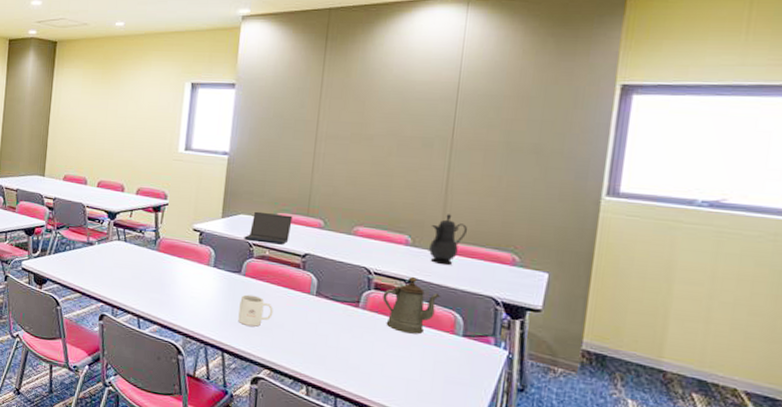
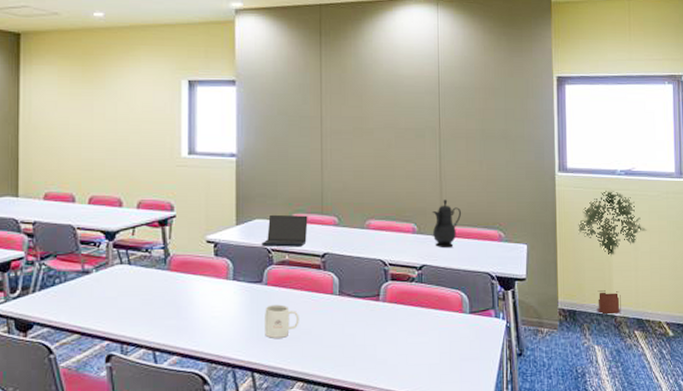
coffee pot: present [382,276,440,335] -> none [399,262,447,319]
potted tree: none [624,224,733,370] -> present [578,191,647,315]

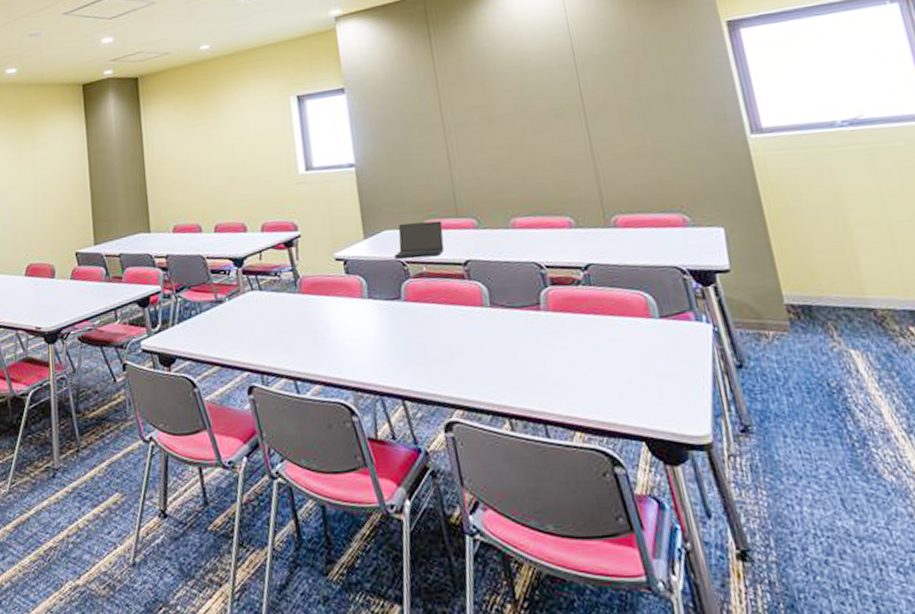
mug: present [265,304,299,338] -> none [407,322,449,361]
coffeepot: present [432,199,462,247] -> none [589,184,629,242]
potted tree: present [578,191,647,315] -> none [792,147,899,308]

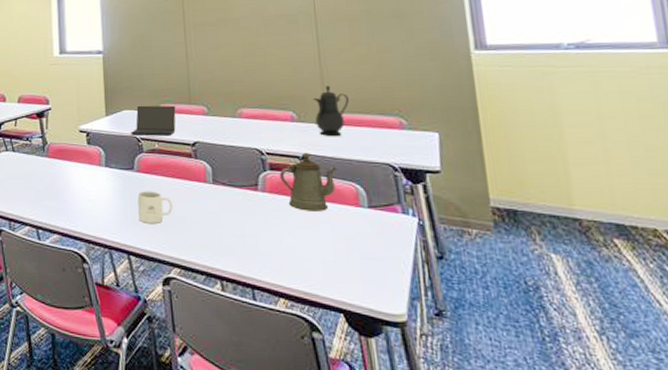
mug: none [407,322,449,361] -> present [137,191,173,223]
coffee pot: none [562,261,623,329] -> present [279,152,337,211]
coffeepot: none [589,184,629,242] -> present [312,85,350,136]

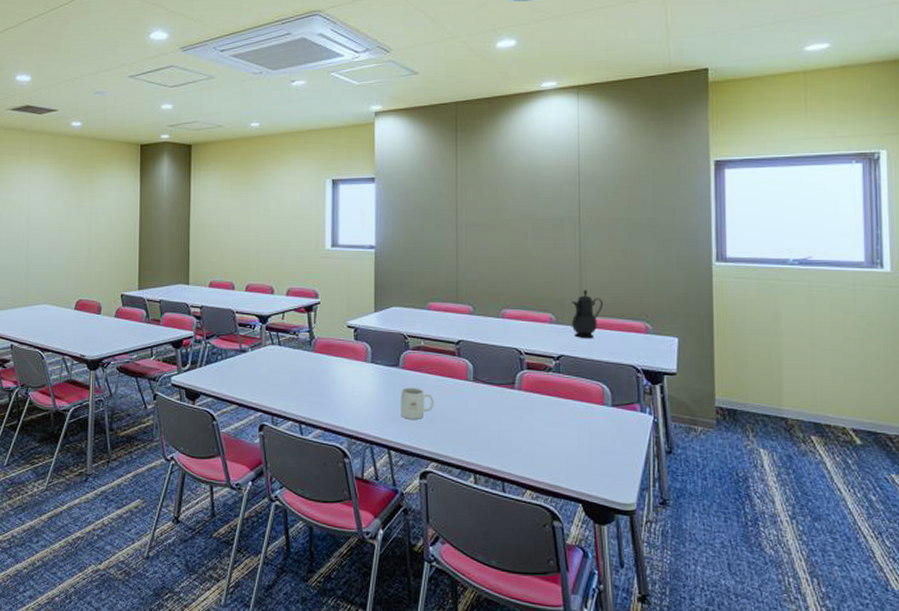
laptop: present [131,105,176,136] -> none [398,302,443,334]
coffee pot: present [279,152,337,211] -> none [535,352,587,409]

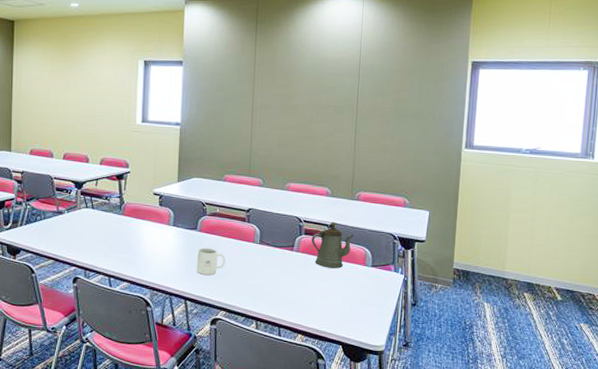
coffee pot: none [535,352,587,409] -> present [311,221,354,269]
coffeepot: present [570,290,604,338] -> none [344,168,372,210]

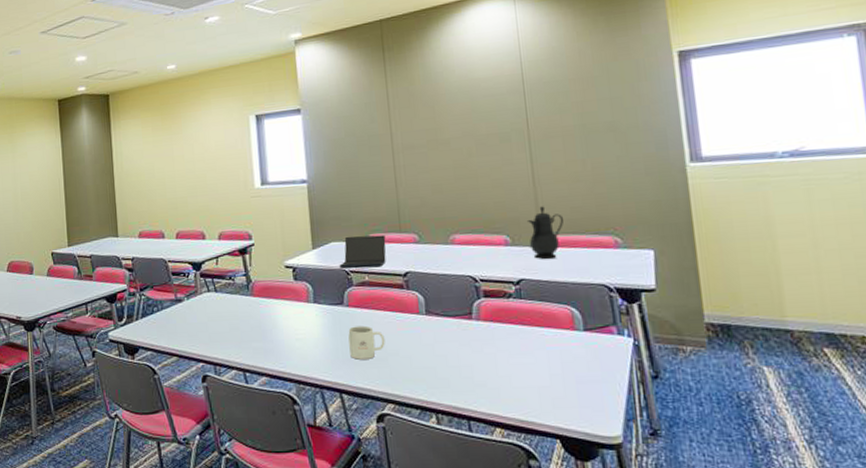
laptop: none [198,174,237,202] -> present [339,235,386,268]
coffee pot: present [311,221,354,269] -> none [494,276,552,338]
coffeepot: none [344,168,372,210] -> present [526,206,564,259]

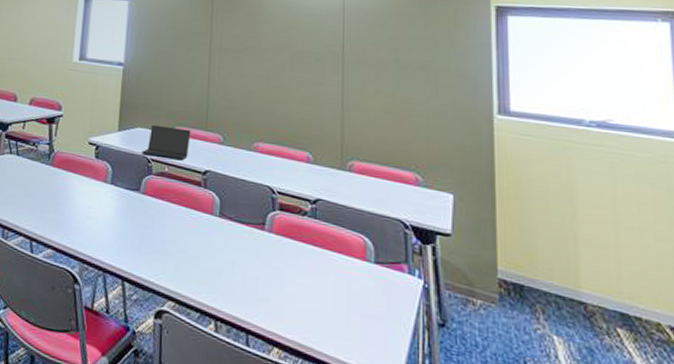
mug: present [348,325,385,360] -> none [138,215,175,252]
coffeepot: present [526,206,564,259] -> none [331,130,368,184]

